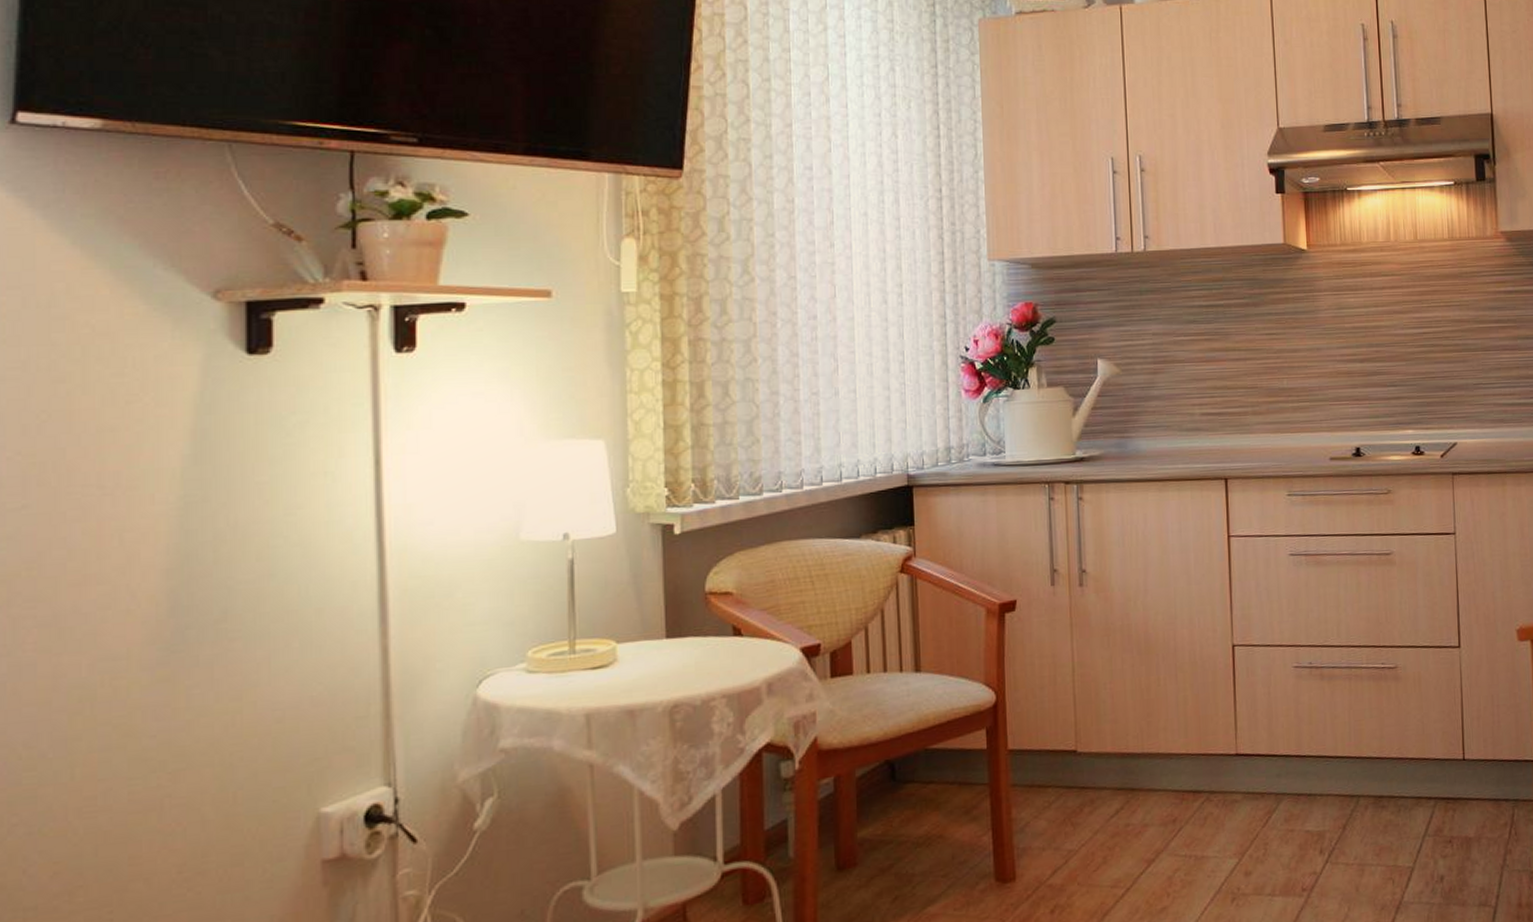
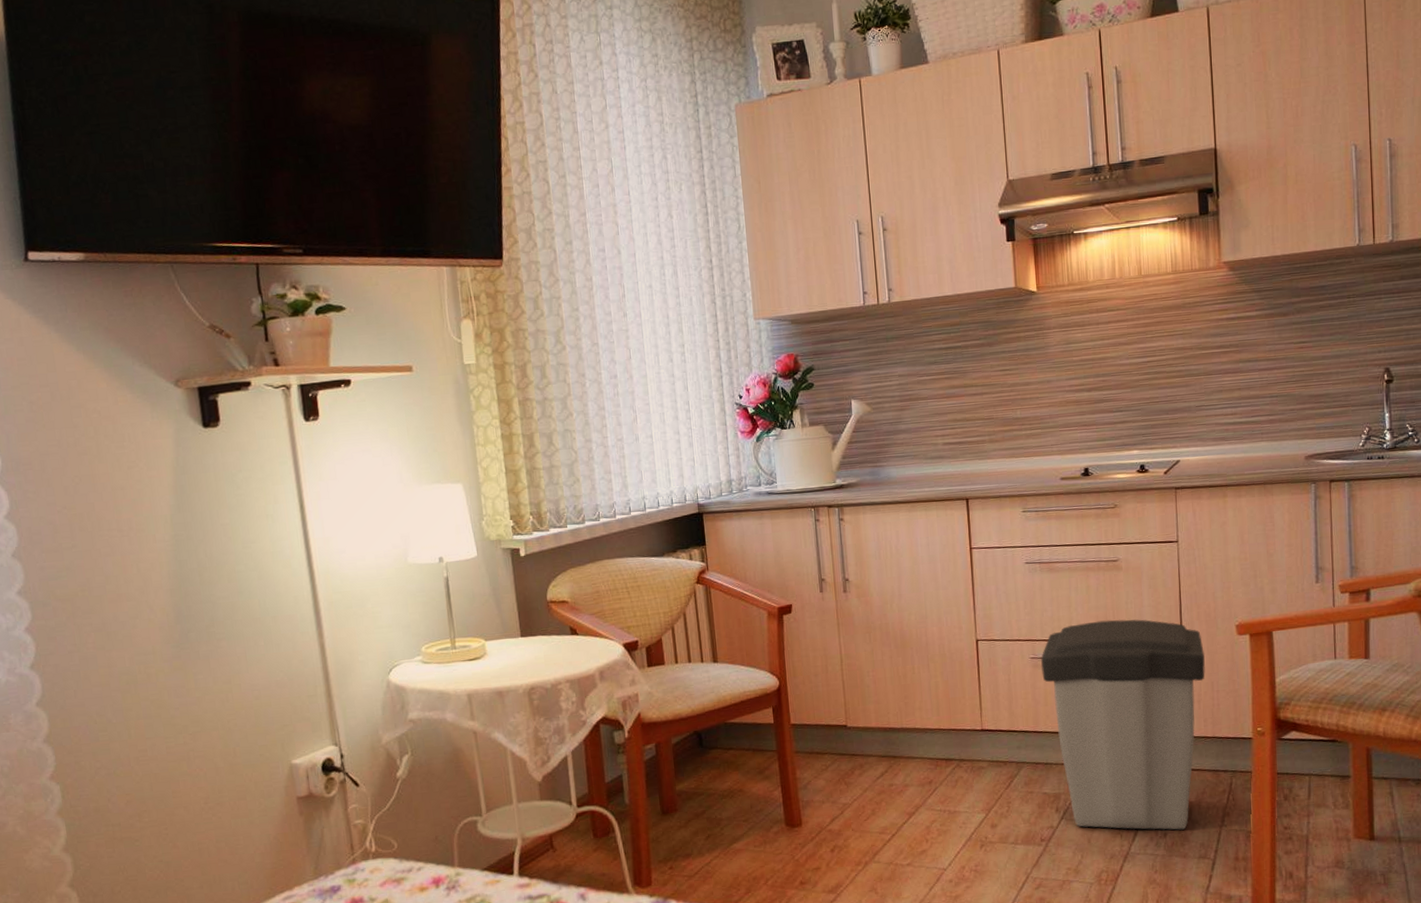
trash can: none [1305,622,1485,873] -> present [1040,619,1205,830]

